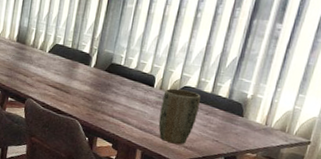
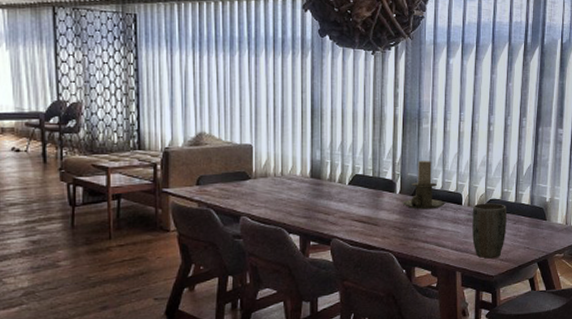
candle holder: none [95,39,138,87] -> present [402,161,445,210]

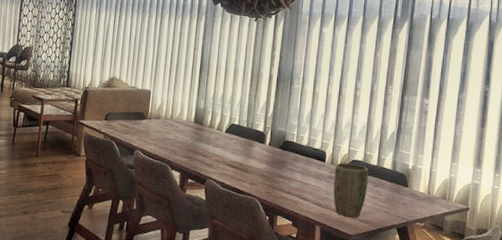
candle holder: present [402,161,445,210] -> none [270,117,310,163]

